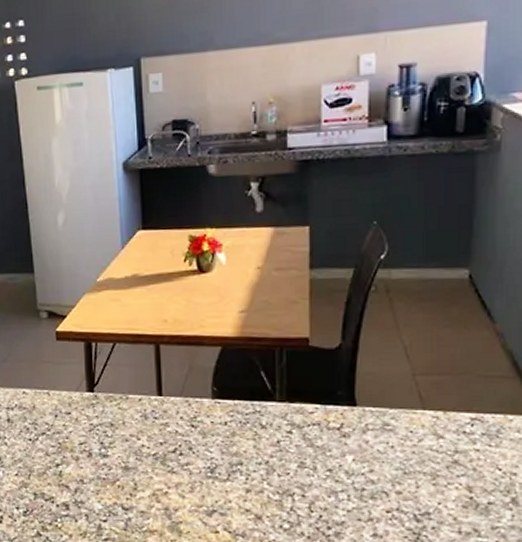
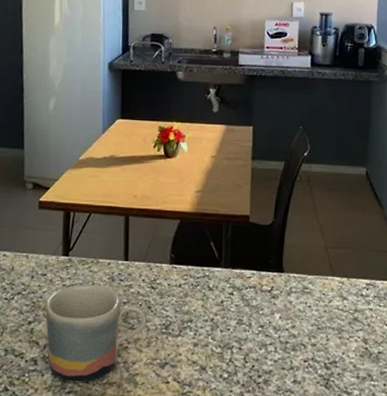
mug: none [73,422,189,529] -> present [46,284,148,382]

